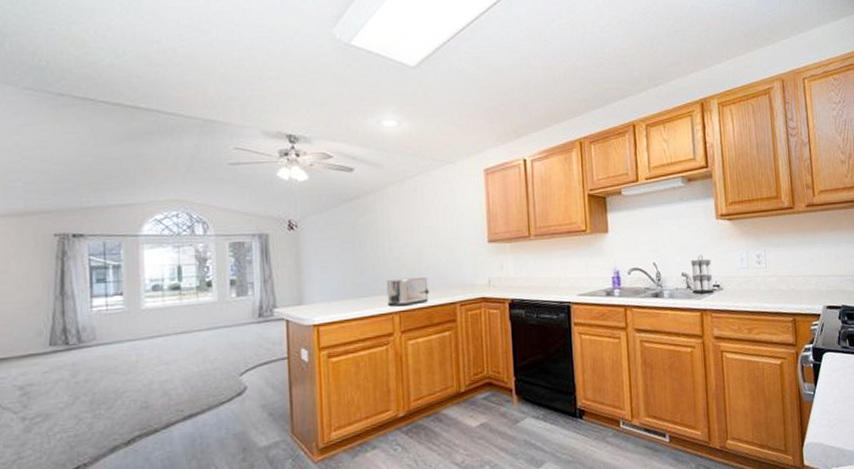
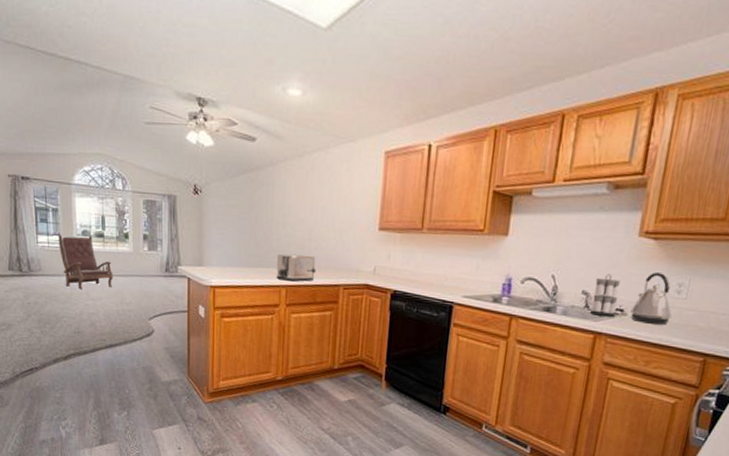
armchair: none [119,290,193,355] -> present [58,235,114,290]
kettle: none [725,248,759,295] -> present [630,272,672,326]

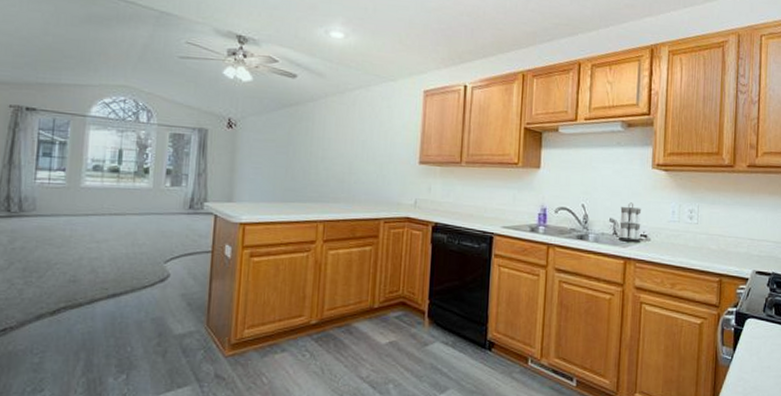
armchair: present [58,235,114,290] -> none [62,170,126,231]
toaster: present [276,253,317,282] -> none [313,187,356,216]
kettle: present [630,272,672,326] -> none [653,200,688,250]

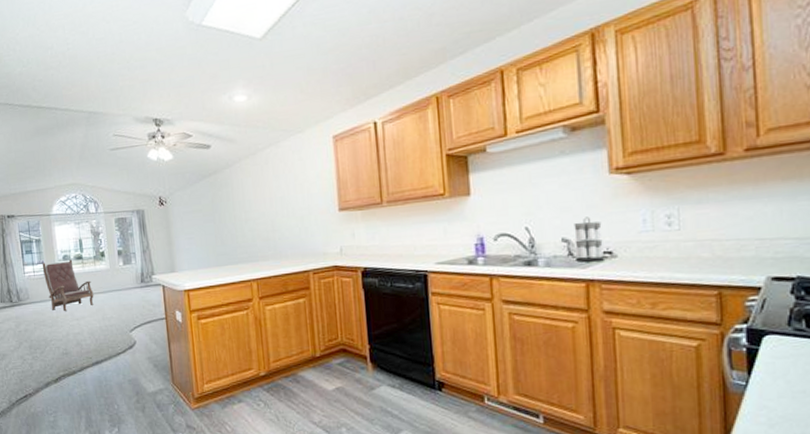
armchair: none [62,170,126,231] -> present [42,259,94,312]

